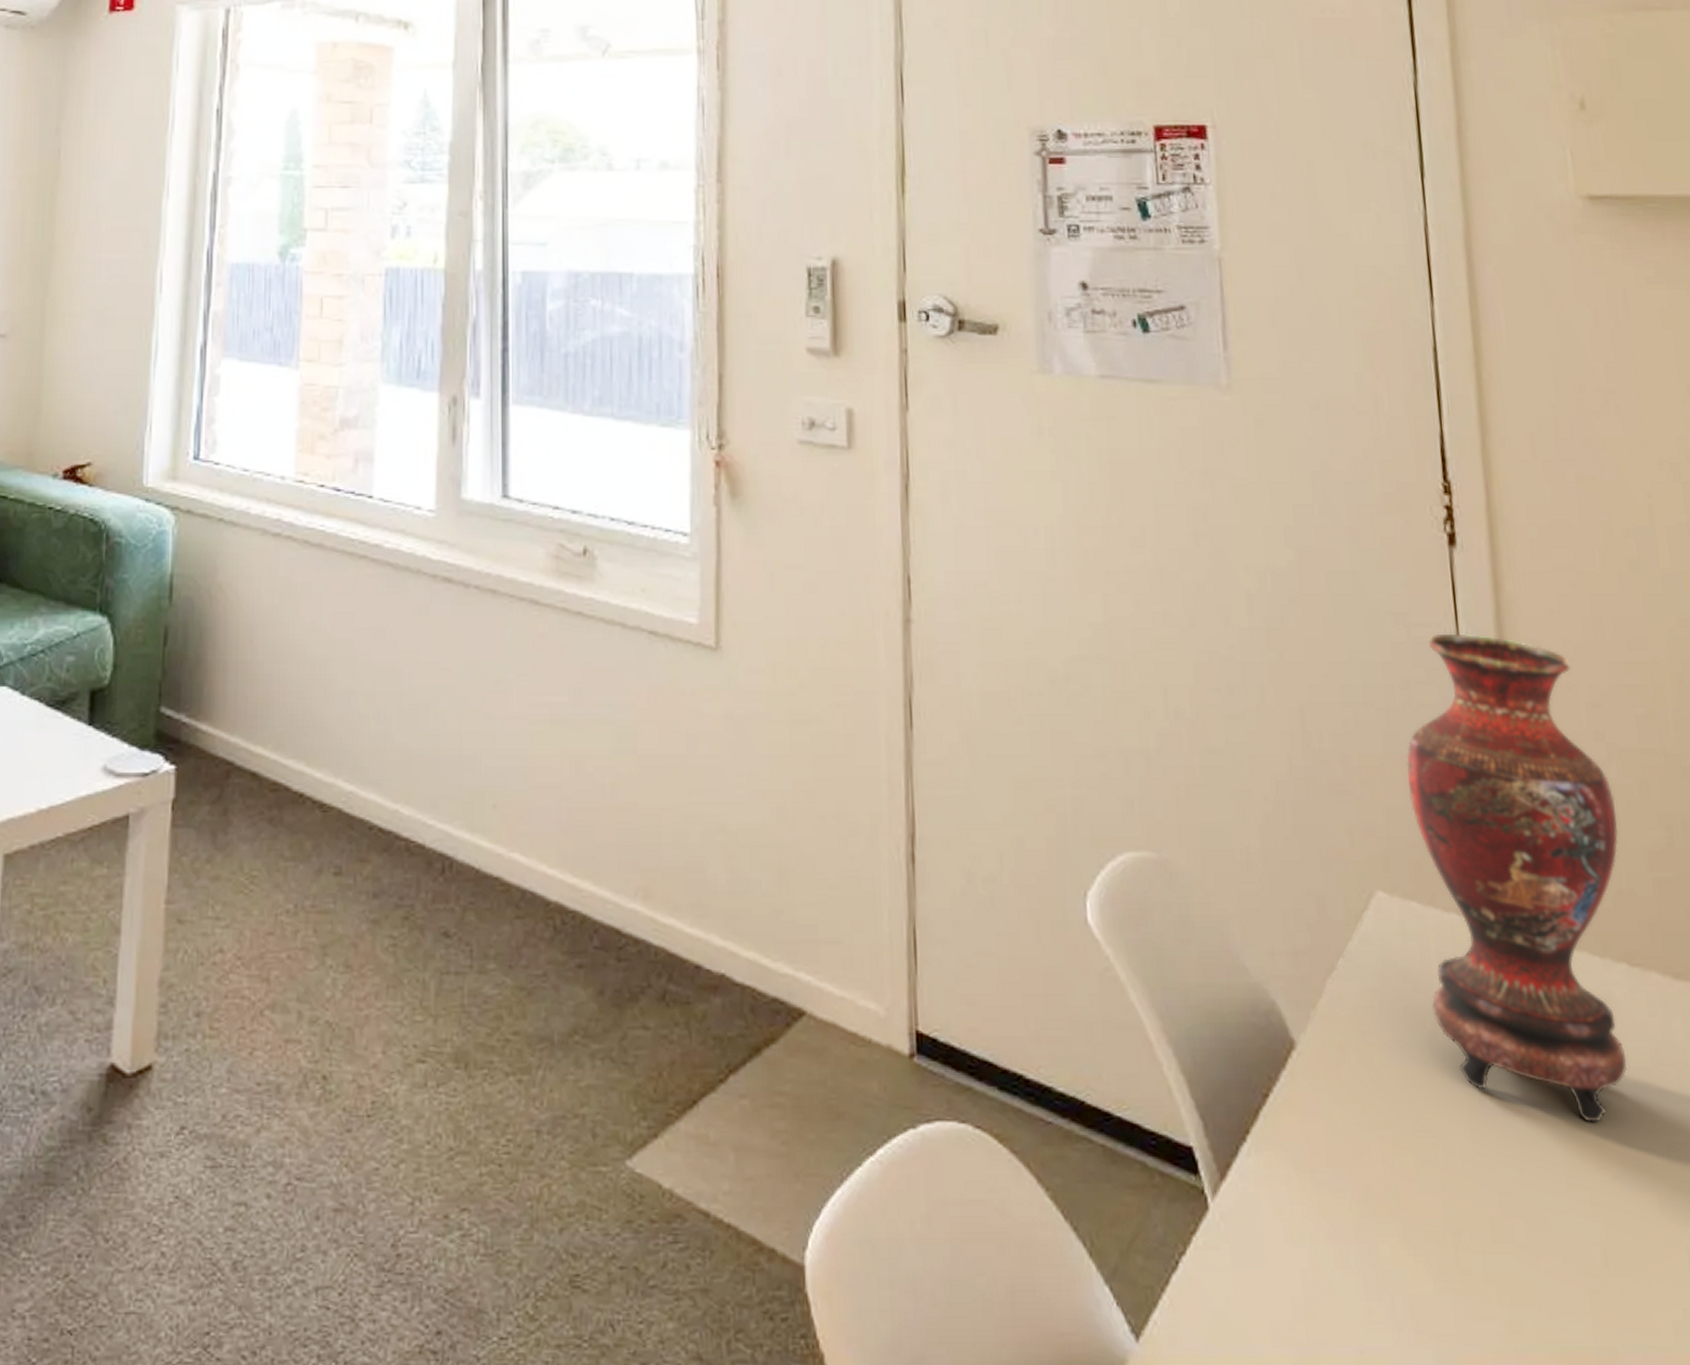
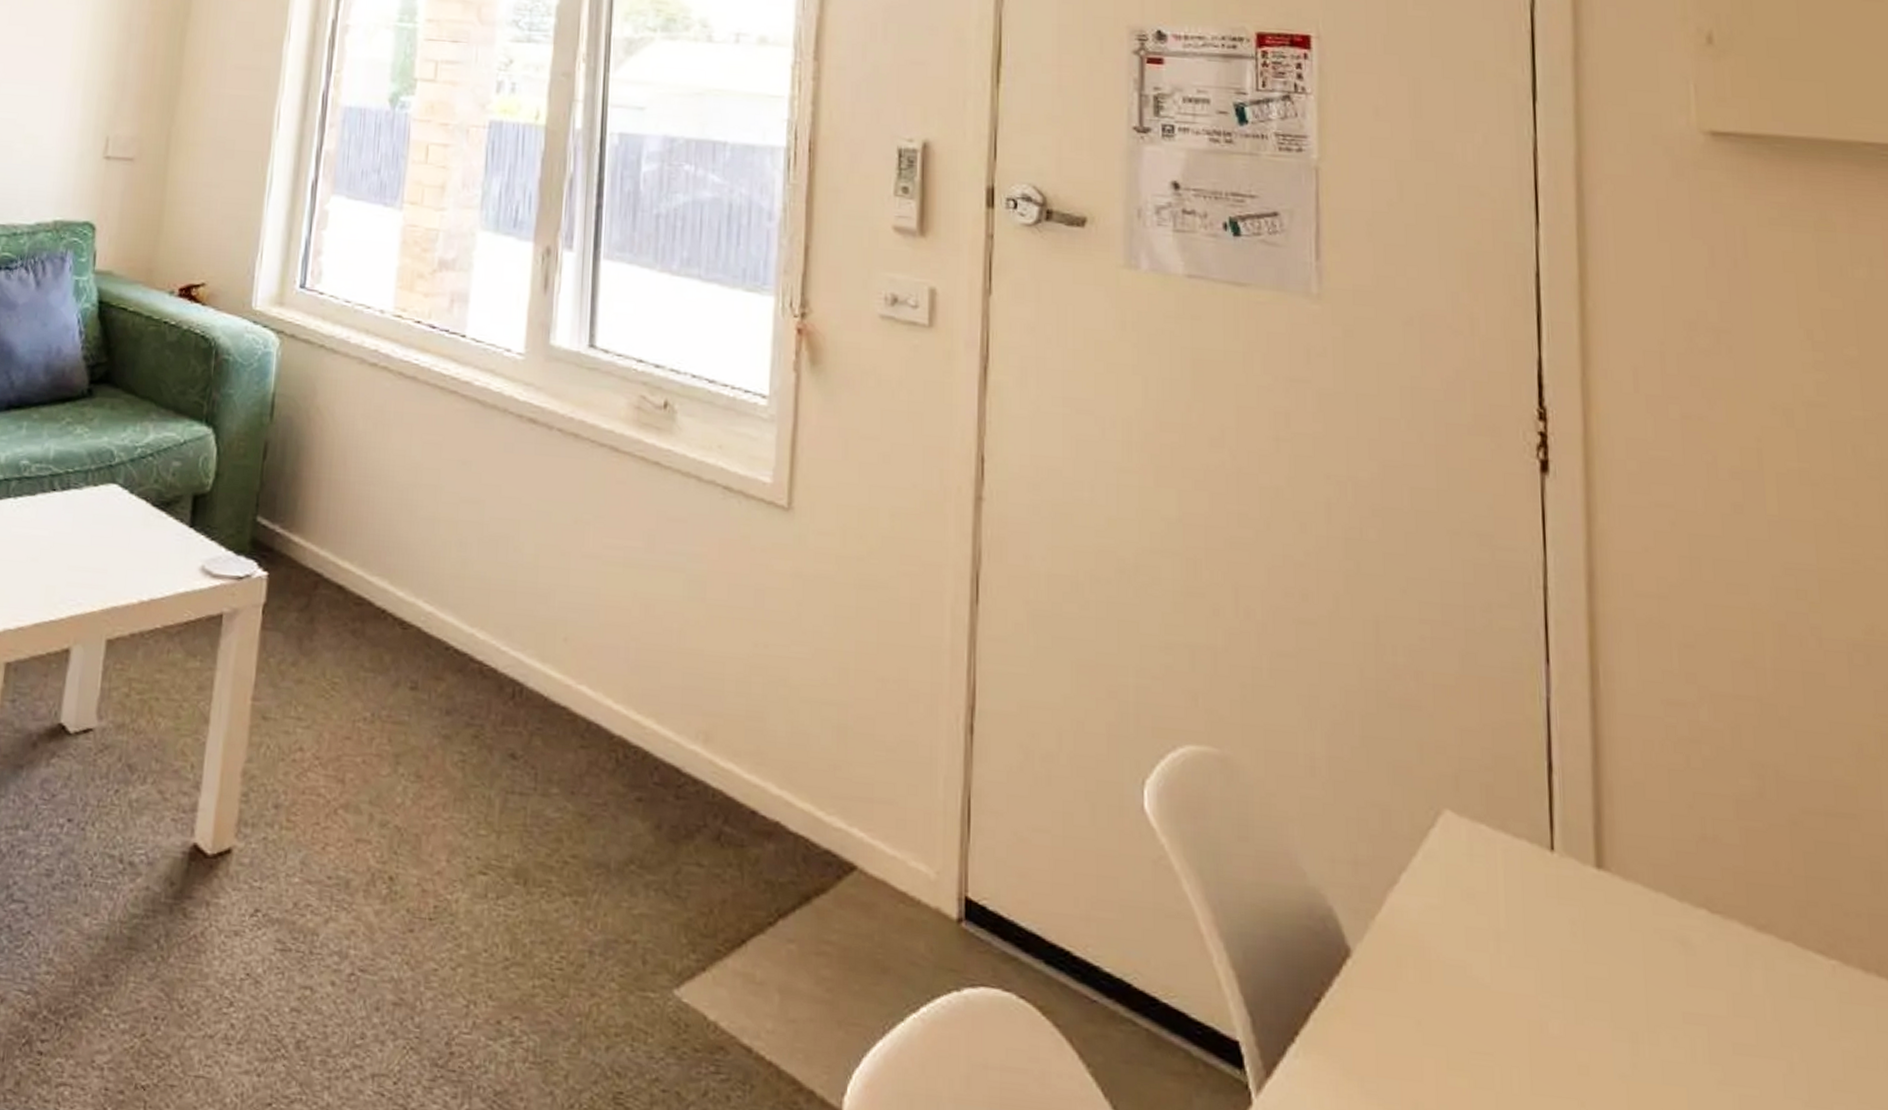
vase: present [1406,633,1628,1123] -> none [1484,559,1706,1066]

